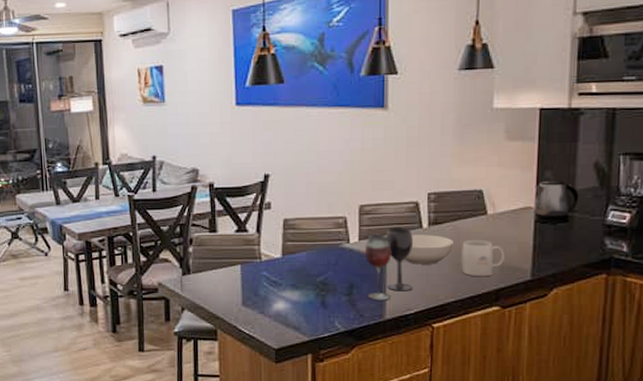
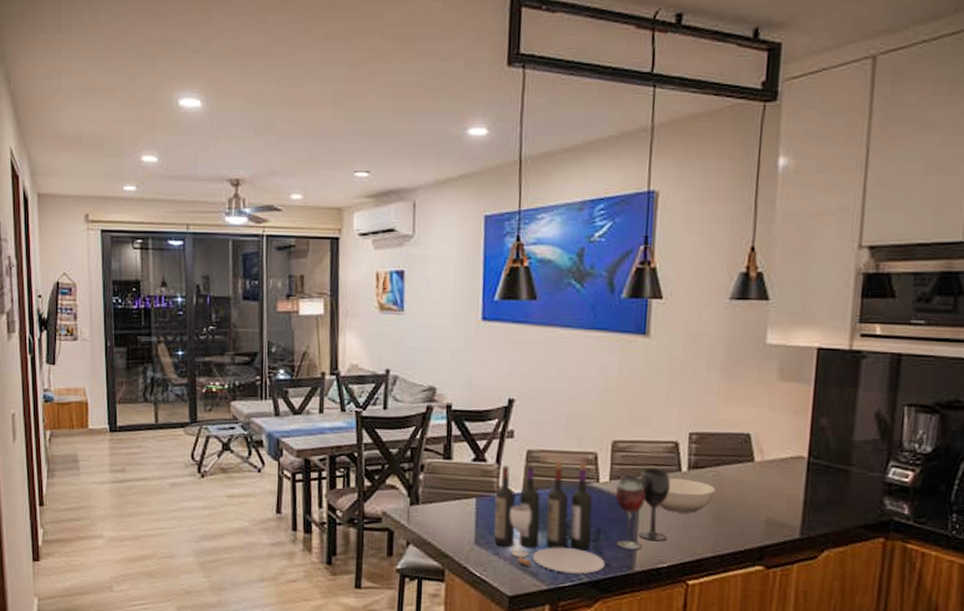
wine bottle: none [257,225,359,325] -> present [494,460,606,575]
mug: present [461,239,506,277] -> none [722,488,773,532]
kettle: present [535,180,579,224] -> none [807,428,857,478]

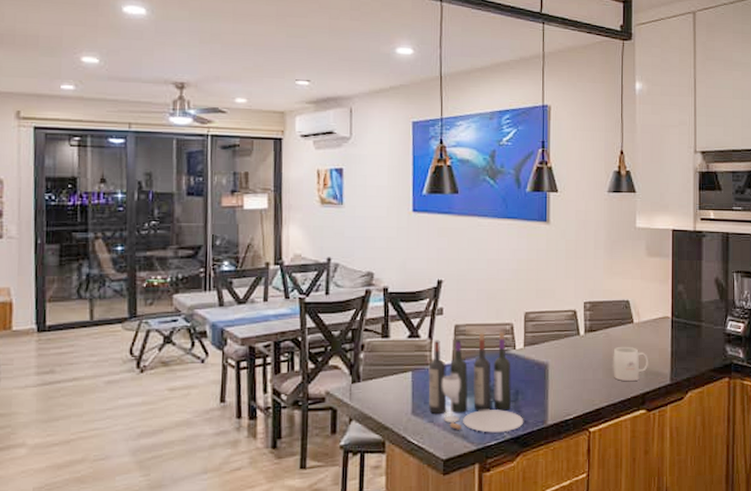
wineglass: present [616,474,646,550] -> none [530,340,553,406]
wine glass: present [638,468,671,542] -> none [548,334,573,397]
bowl: present [660,478,715,513] -> none [565,341,606,370]
mug: none [722,488,773,532] -> present [613,346,649,382]

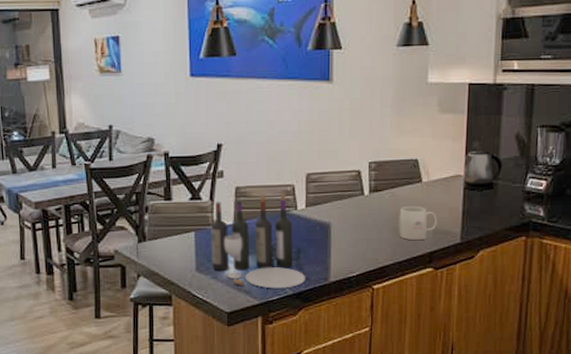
kettle: none [671,293,705,332] -> present [464,150,503,191]

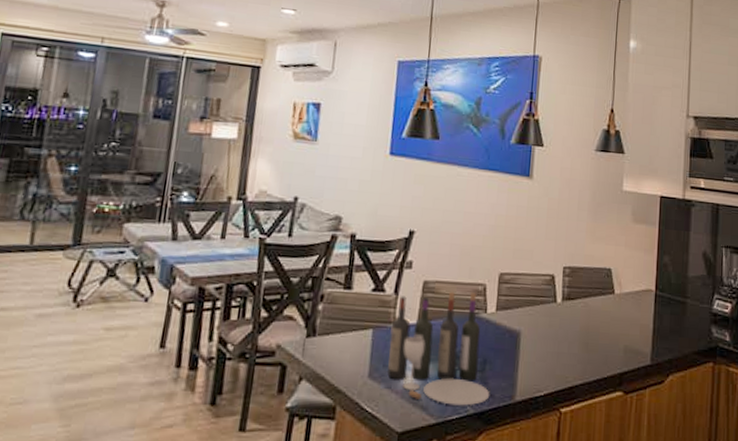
mug: present [399,205,438,241] -> none [589,318,629,359]
kettle: present [464,150,503,191] -> none [655,265,691,309]

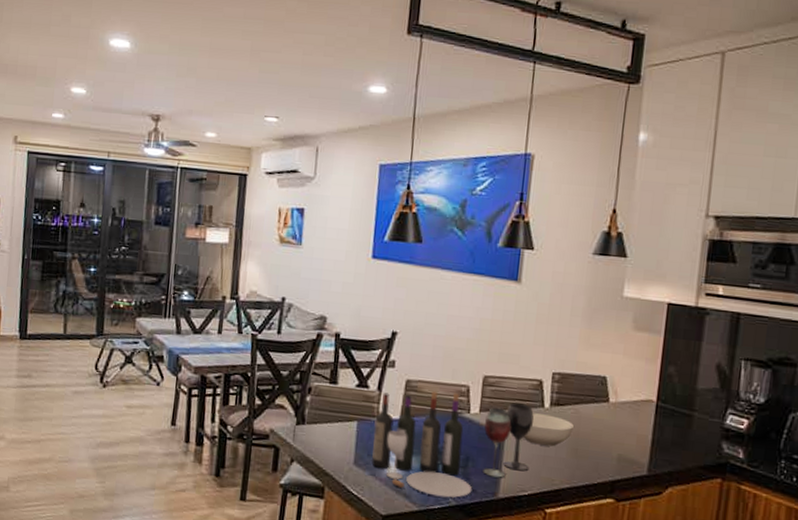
wineglass: none [500,305,527,380] -> present [483,407,512,478]
wine glass: none [519,299,548,371] -> present [503,402,534,471]
bowl: none [539,309,584,342] -> present [524,413,574,447]

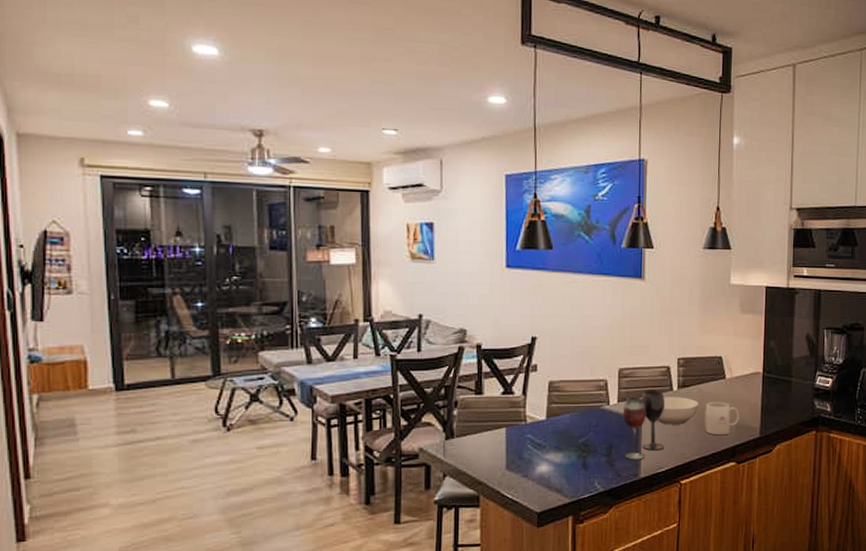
wine bottle: present [372,390,473,499] -> none [522,388,617,486]
mug: none [579,425,624,467] -> present [704,401,740,436]

